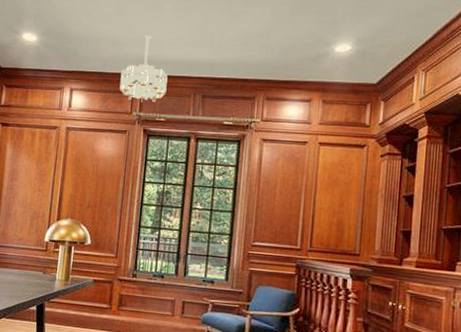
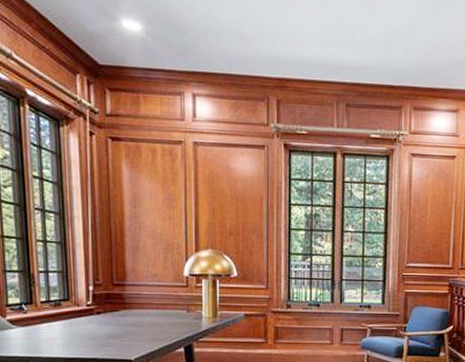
chandelier: present [119,36,168,102] -> none [251,29,306,112]

